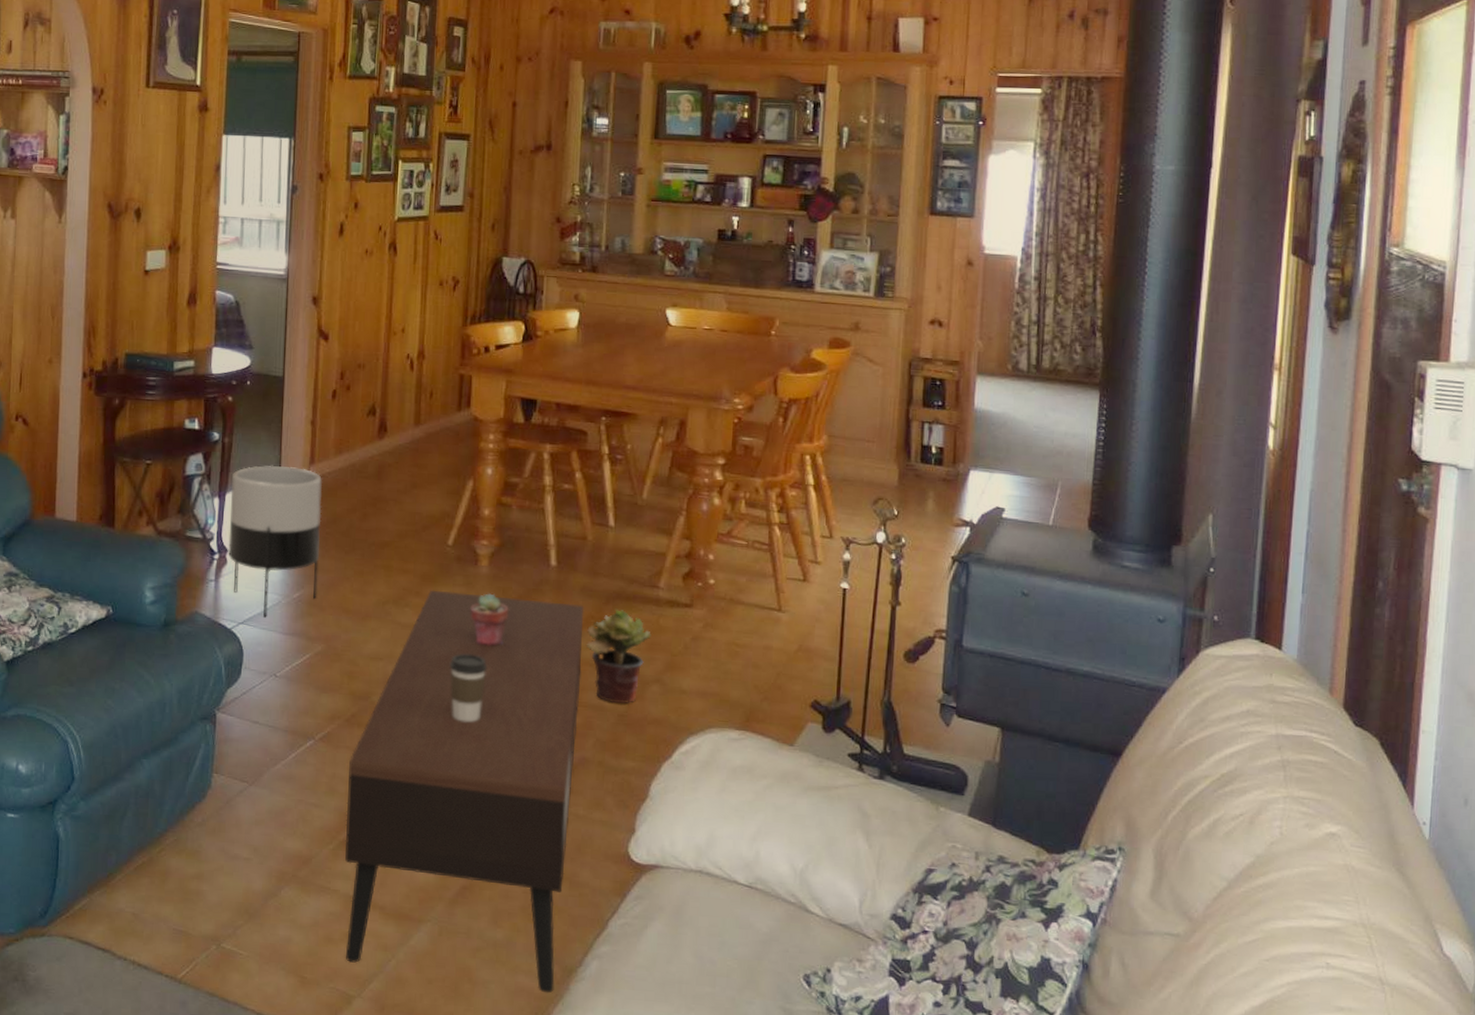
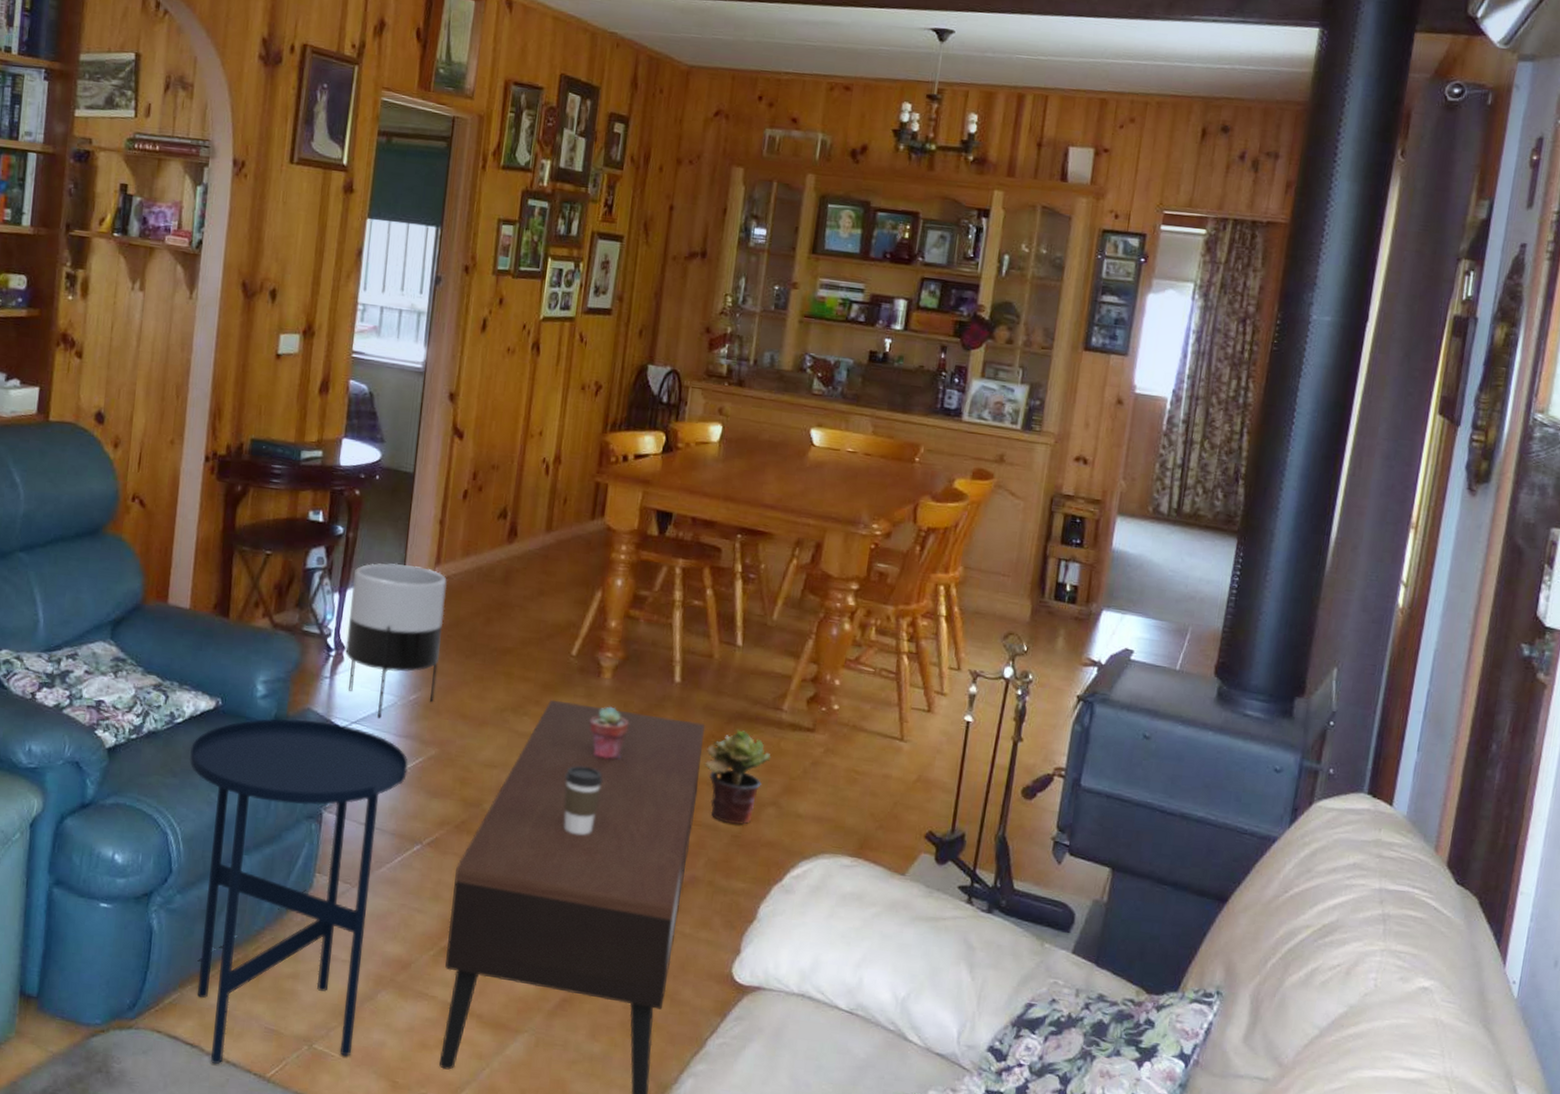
side table: none [84,622,296,967] -> present [189,718,408,1064]

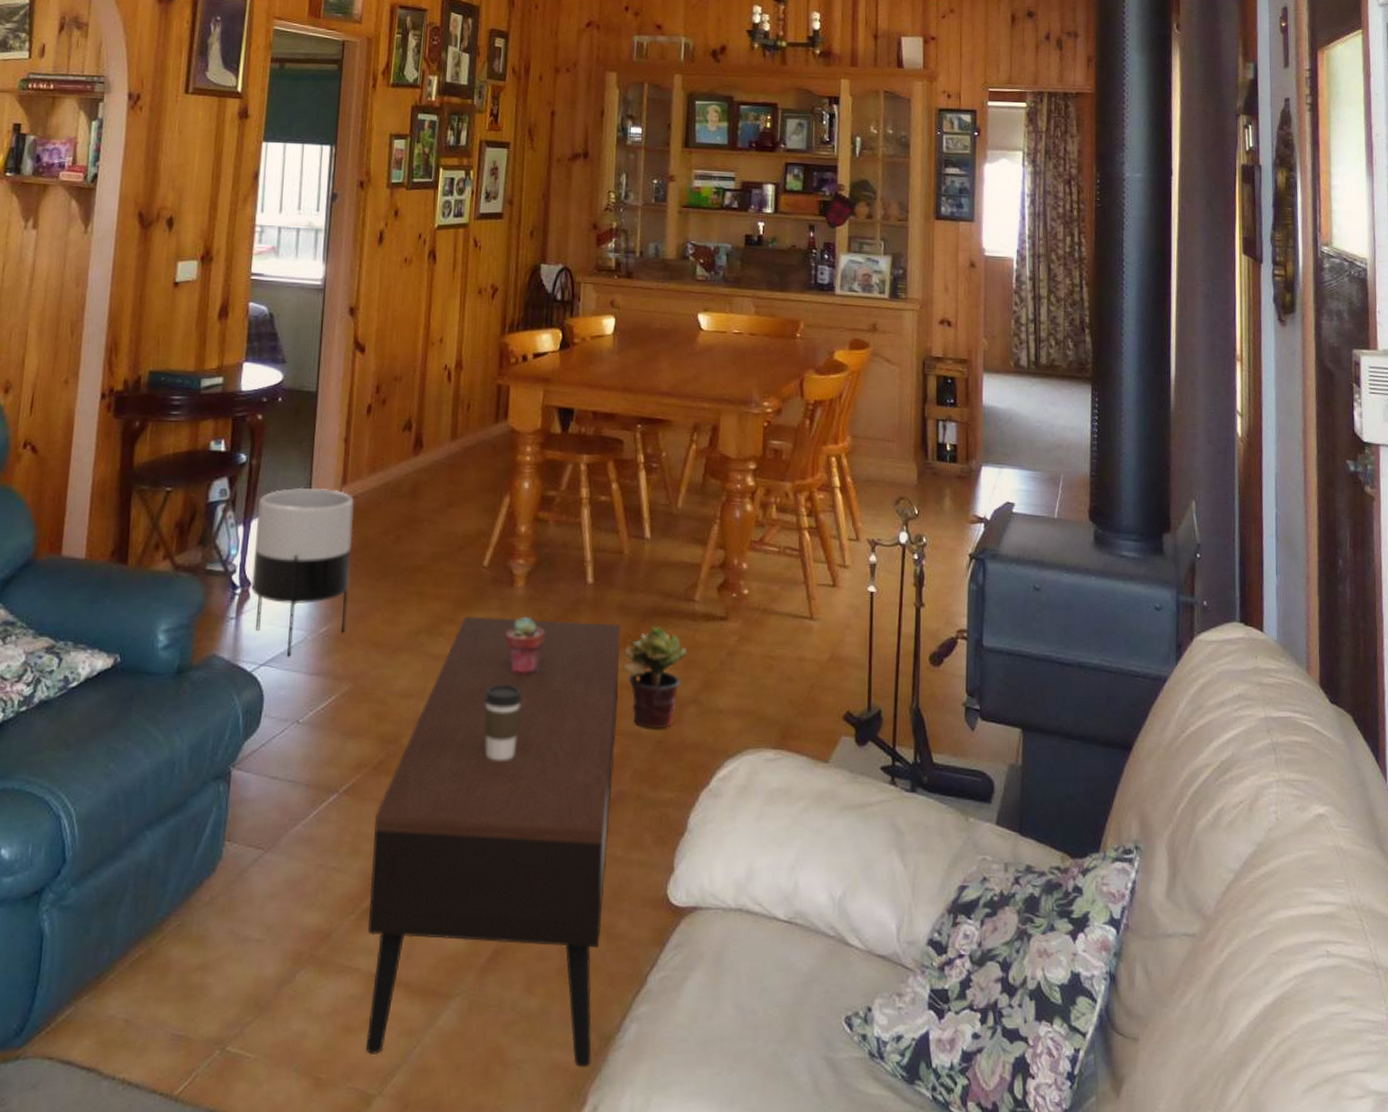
side table: present [189,718,408,1064] -> none [84,668,321,1088]

